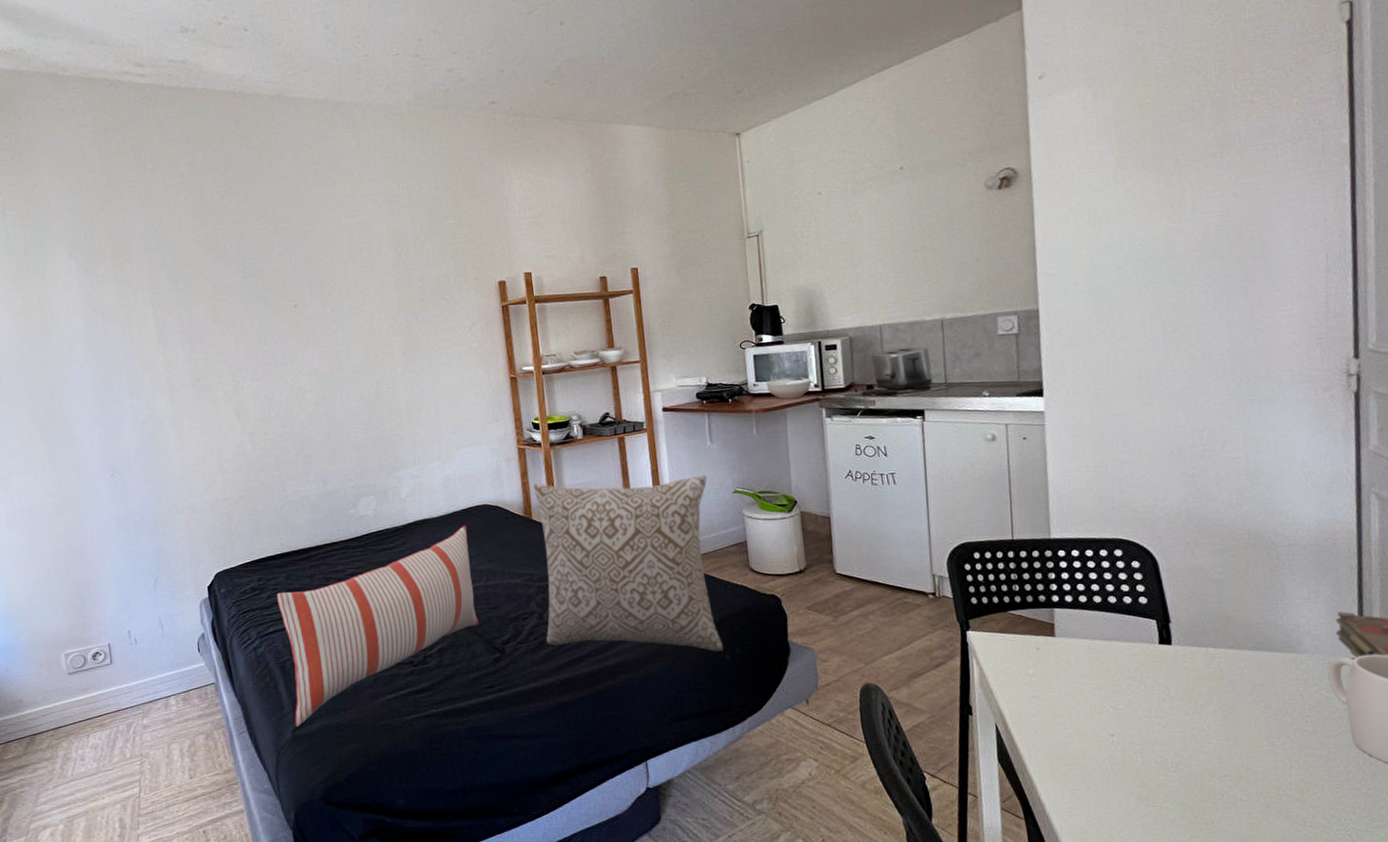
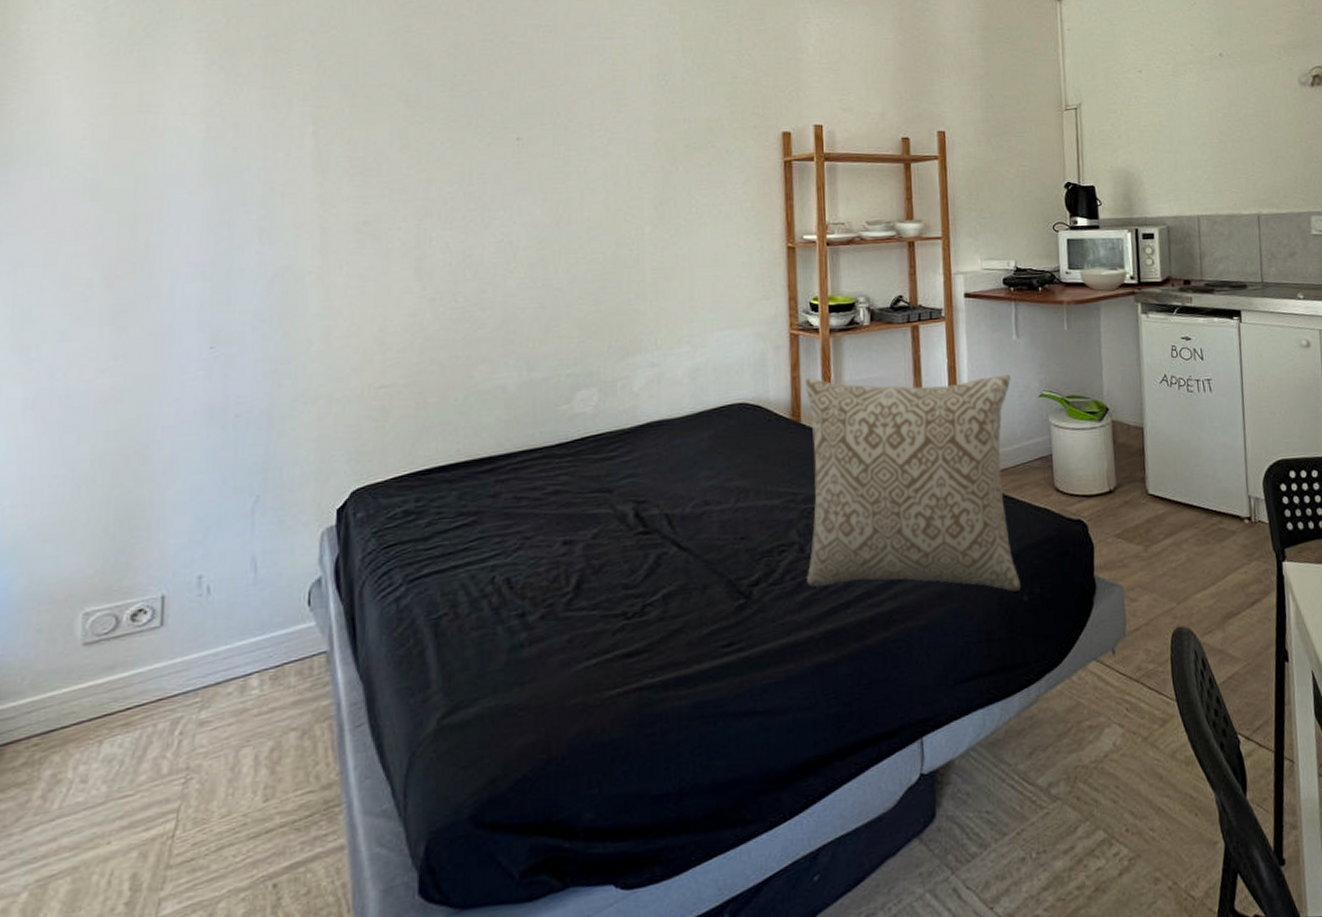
pillow: present [277,525,479,728] -> none [441,428,721,714]
toaster: present [871,346,933,391] -> none [1189,241,1250,288]

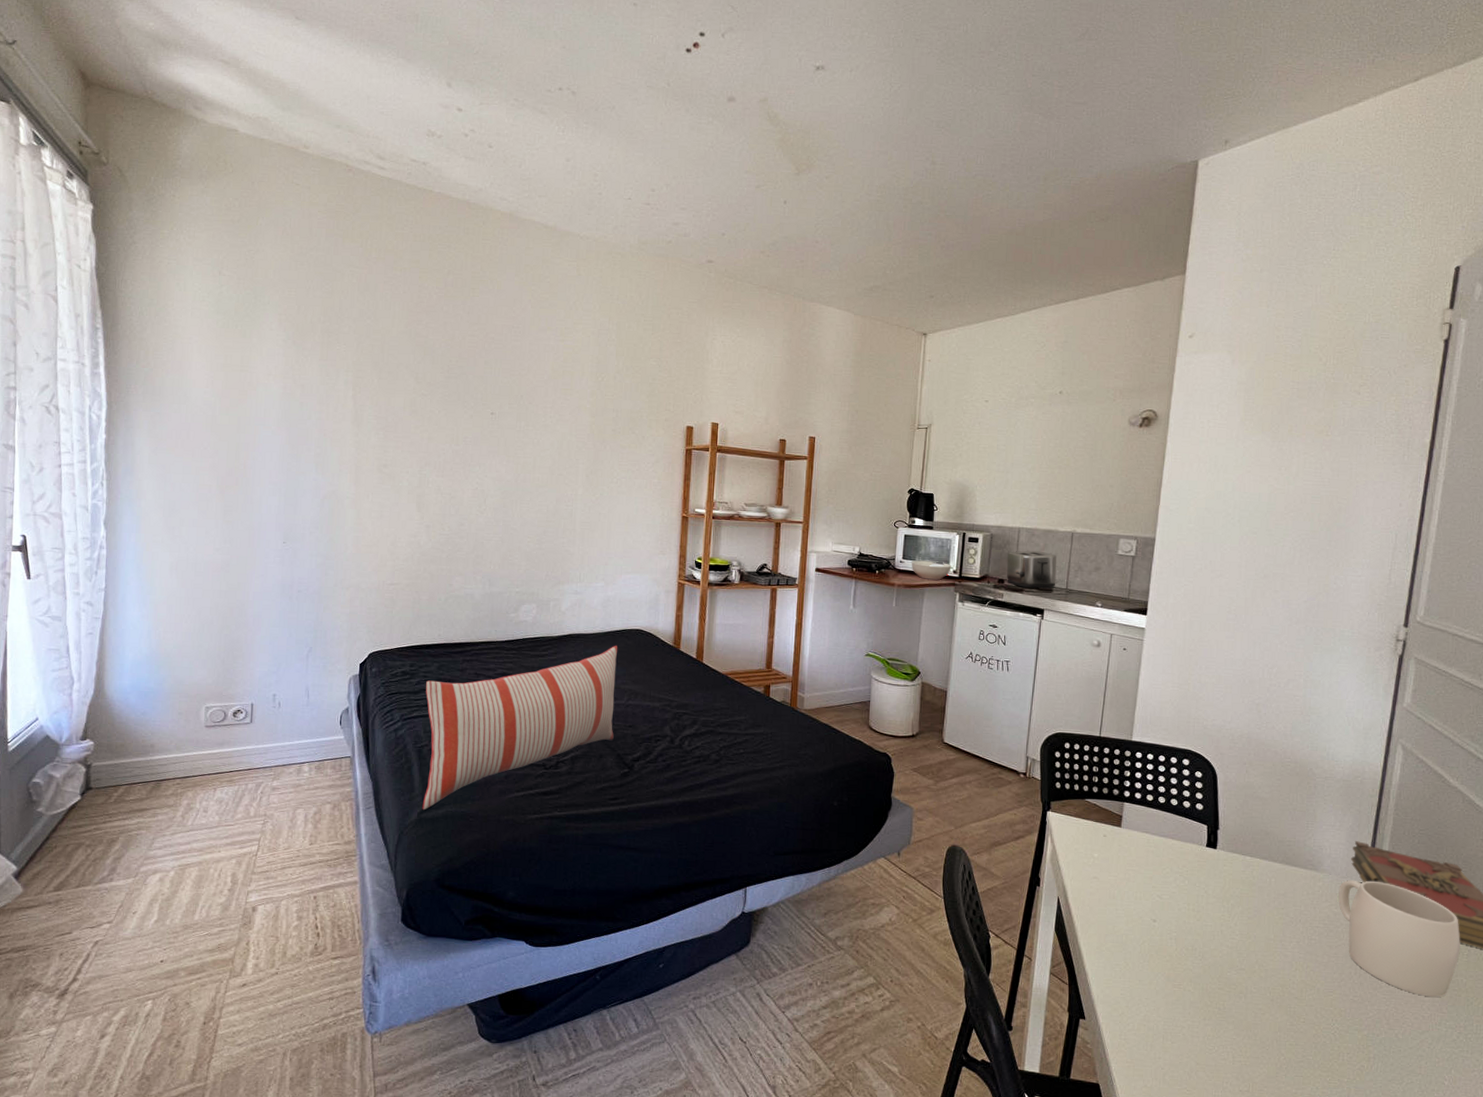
pillow: none [441,428,721,714] -> present [422,645,617,811]
pillow: present [804,375,1021,592] -> none [674,617,845,797]
toaster: none [1189,241,1250,288] -> present [1006,550,1057,589]

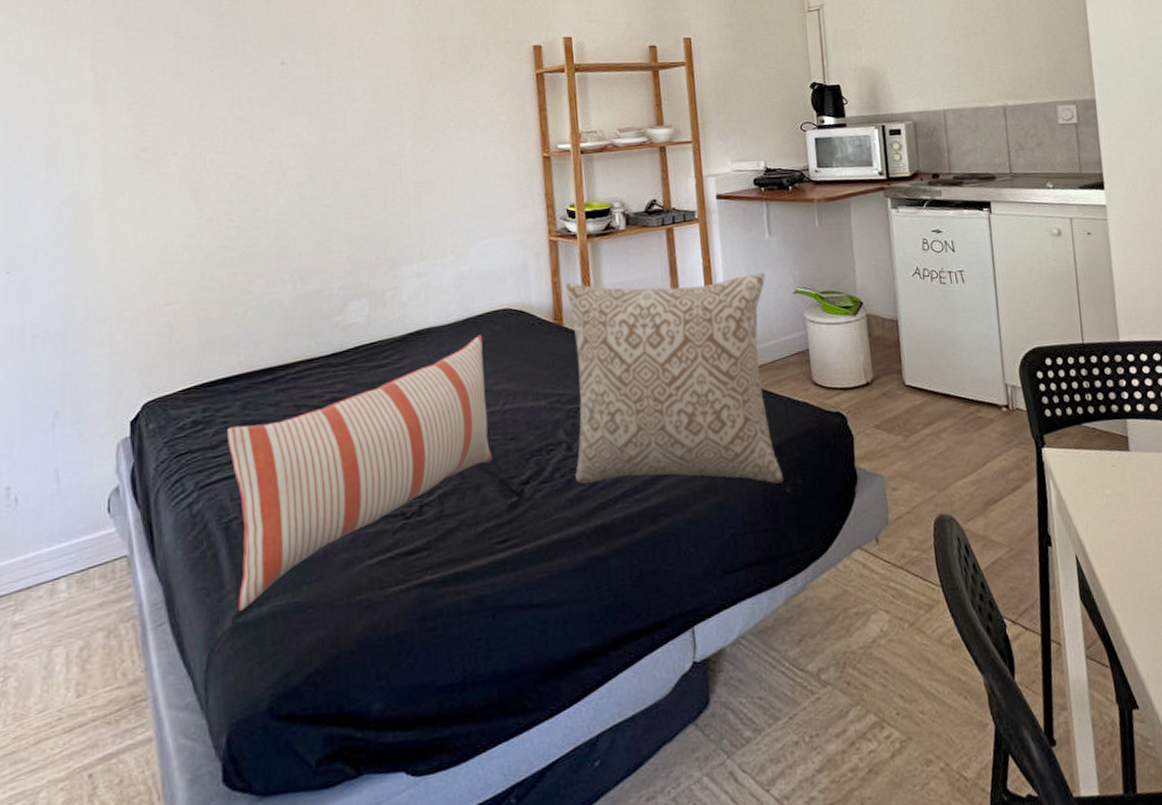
pillow: none [674,617,845,797] -> present [565,273,783,484]
bowl: present [911,560,953,580] -> none [828,164,877,188]
toaster: present [1006,550,1057,589] -> none [936,133,998,181]

